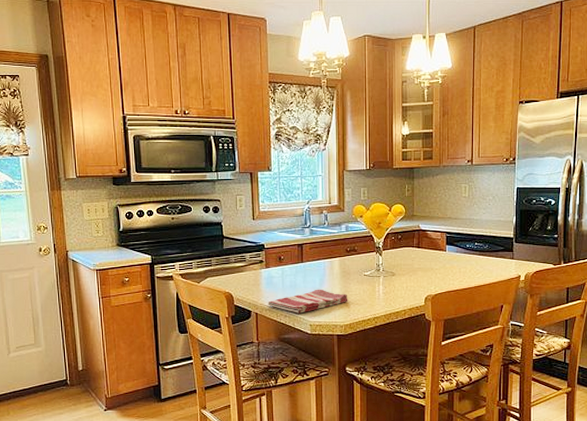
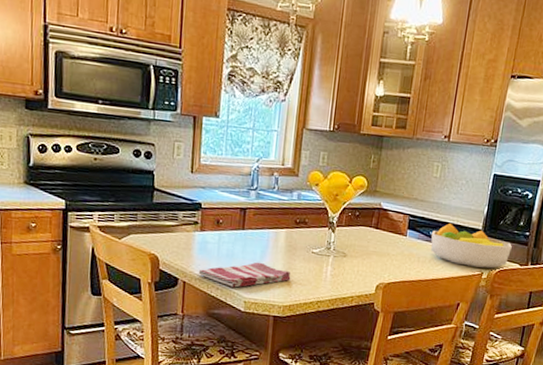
fruit bowl: none [468,236,543,271] -> present [430,223,512,269]

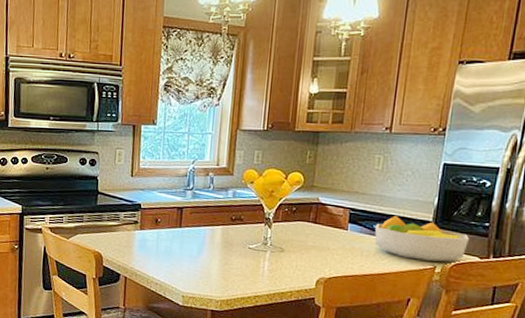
dish towel: present [198,262,291,288] -> none [138,258,228,283]

